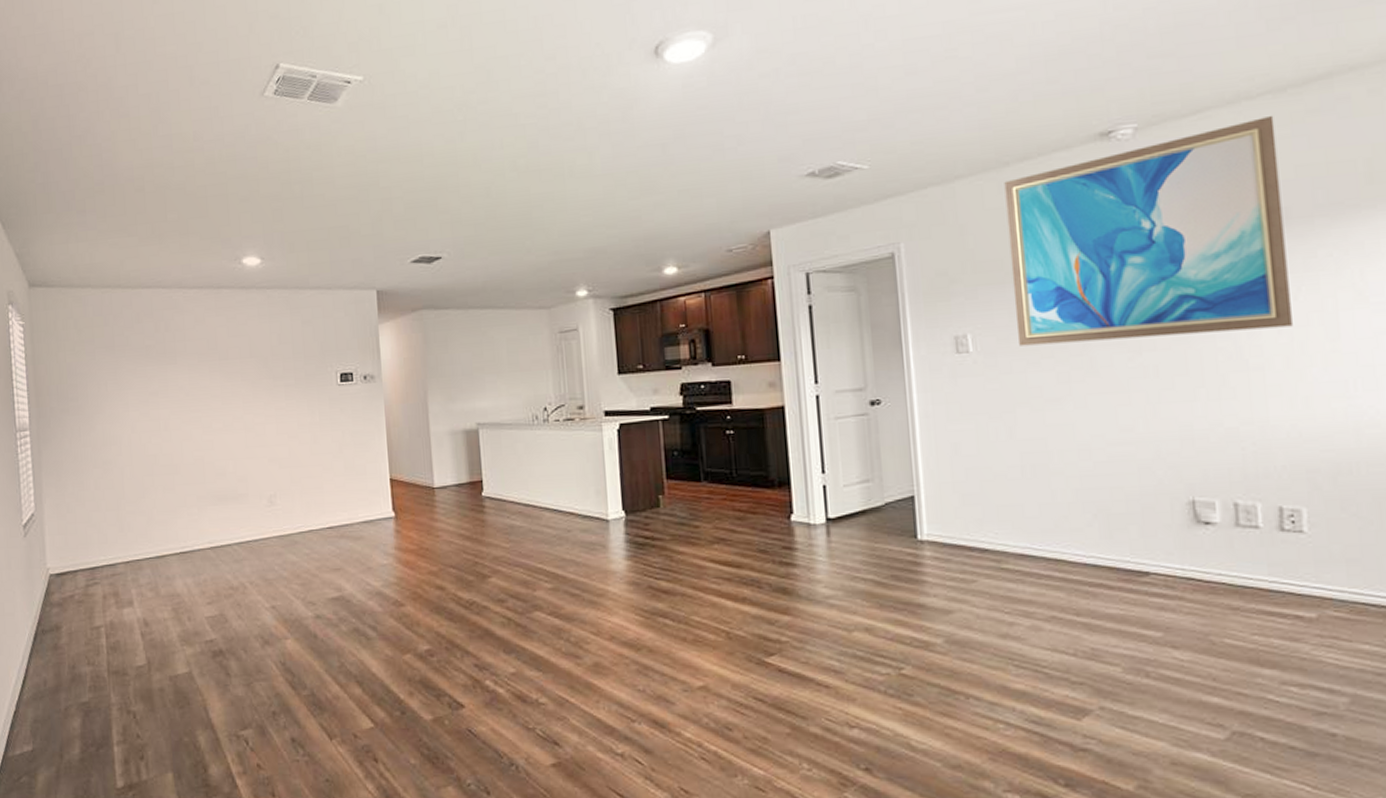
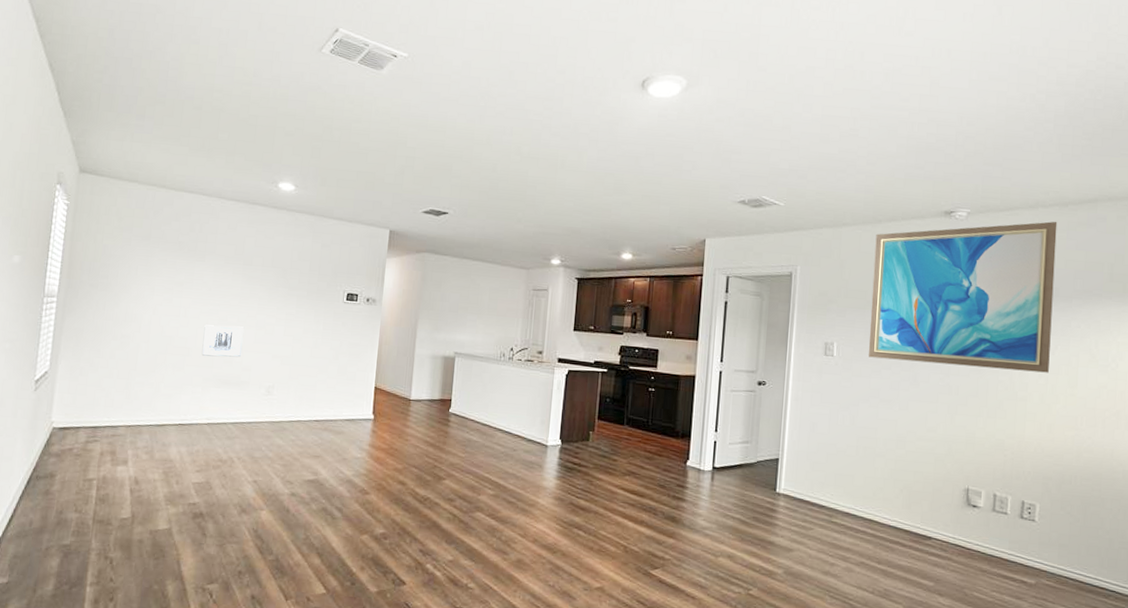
wall art: none [188,431,235,471] -> present [201,324,244,358]

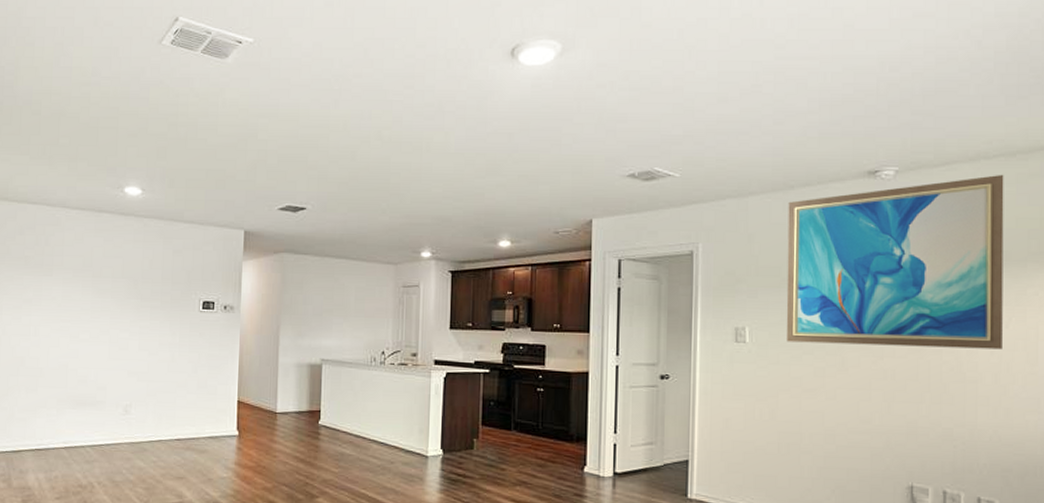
wall art: present [201,324,244,358] -> none [54,342,97,376]

